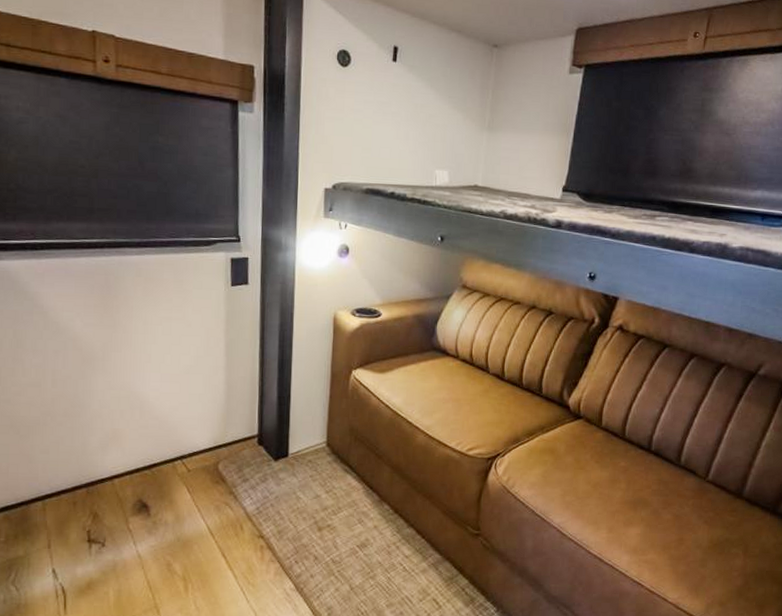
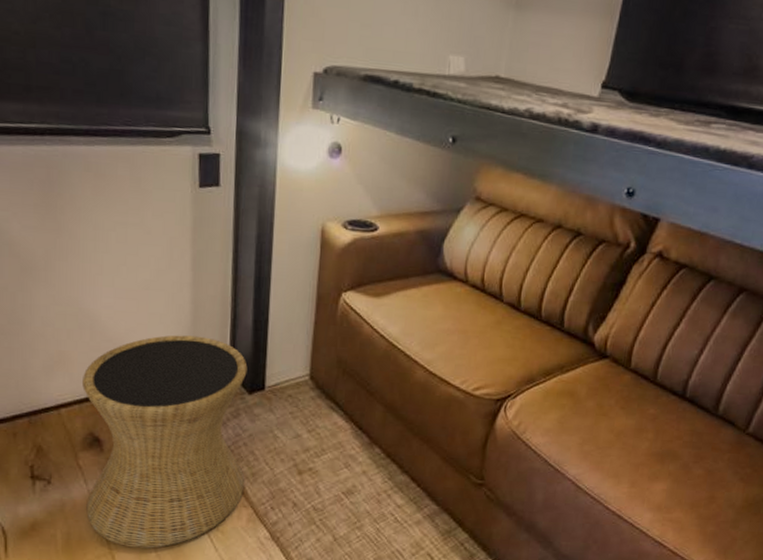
side table: none [133,411,273,602] -> present [82,335,248,548]

